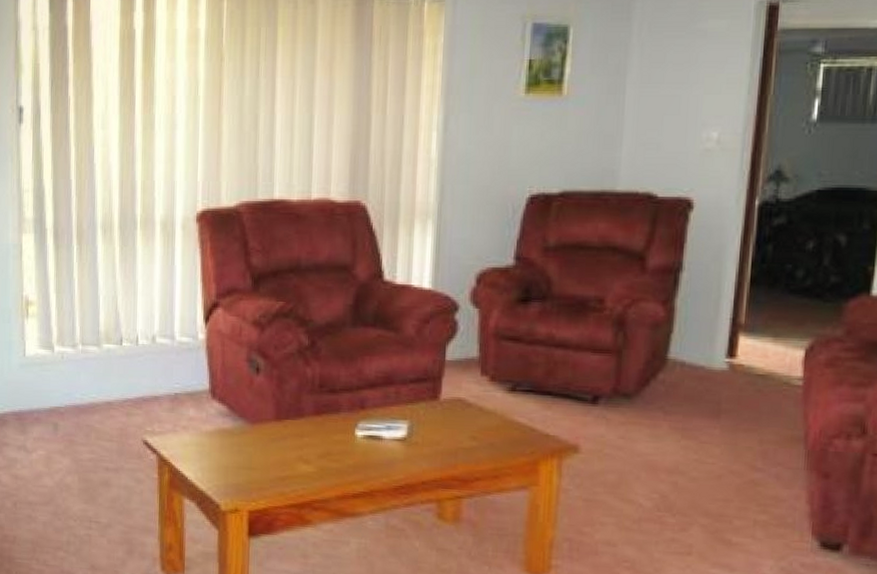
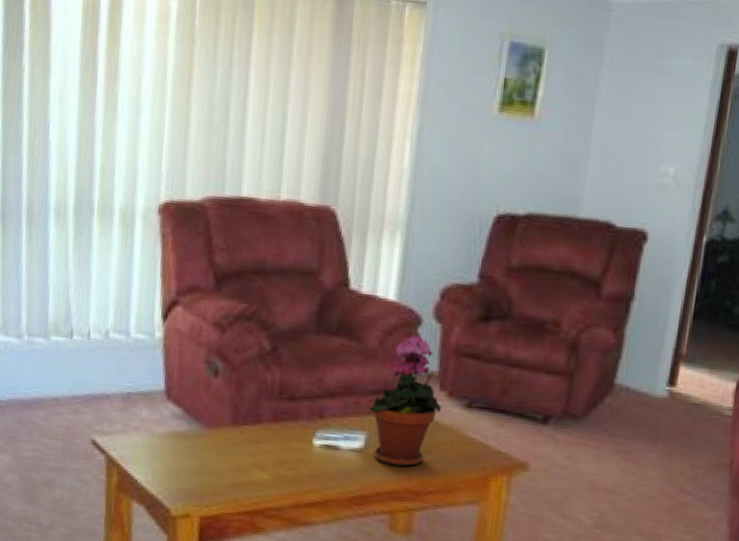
potted plant: none [410,321,485,454] -> present [369,335,442,467]

